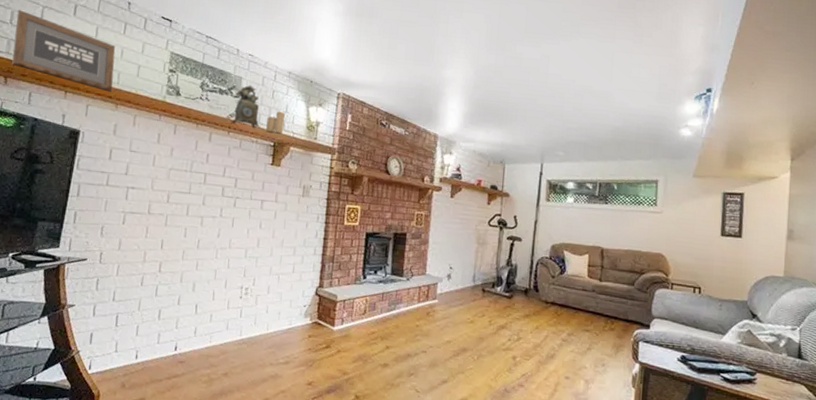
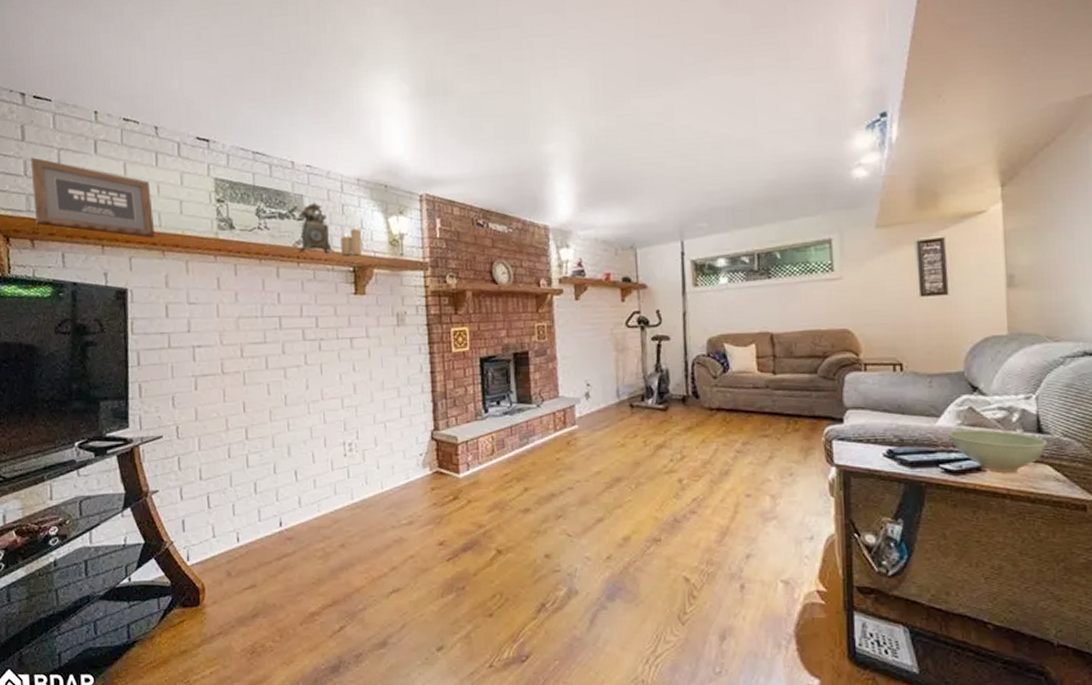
bowl: none [729,347,805,389] -> present [947,429,1048,474]

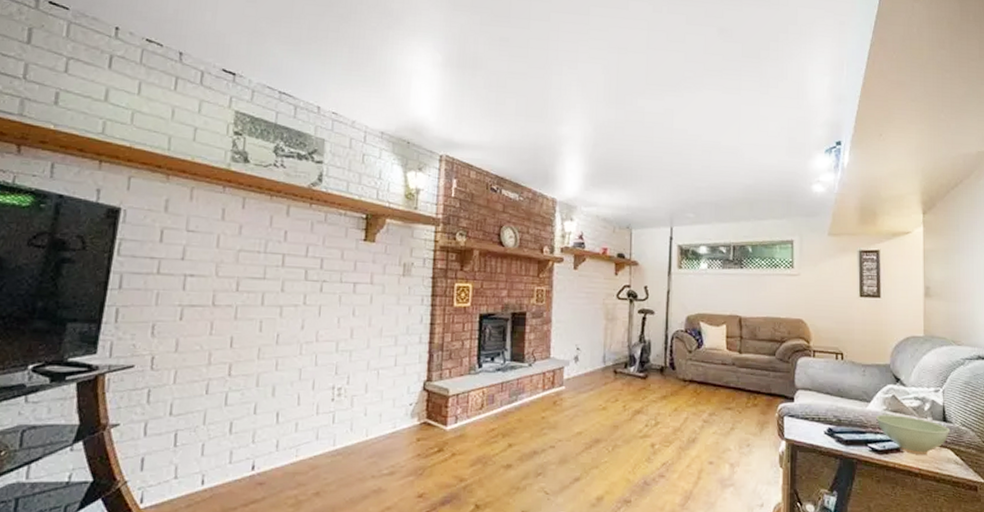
picture frame: present [30,157,156,238] -> none [27,62,165,161]
clock: present [298,202,335,255] -> none [312,147,350,200]
candle: present [341,226,362,257] -> none [356,176,379,204]

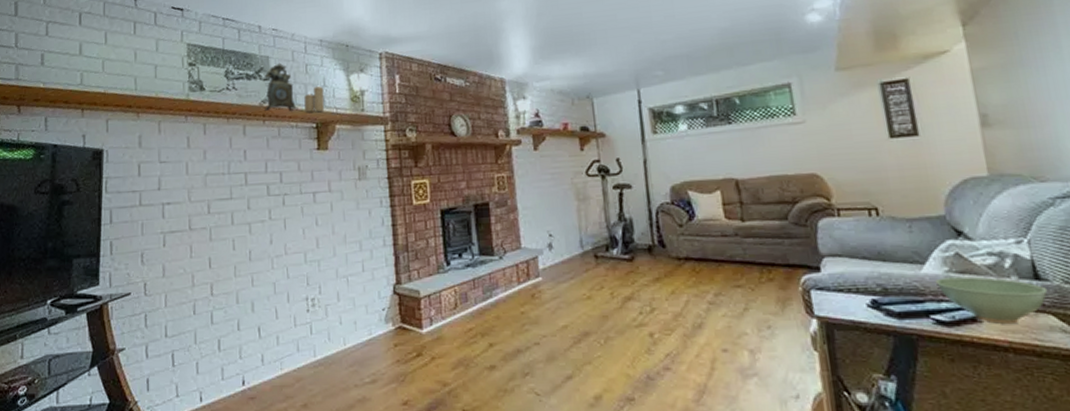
clock: none [312,147,350,200] -> present [263,62,298,112]
candle: none [356,176,379,204] -> present [304,84,325,114]

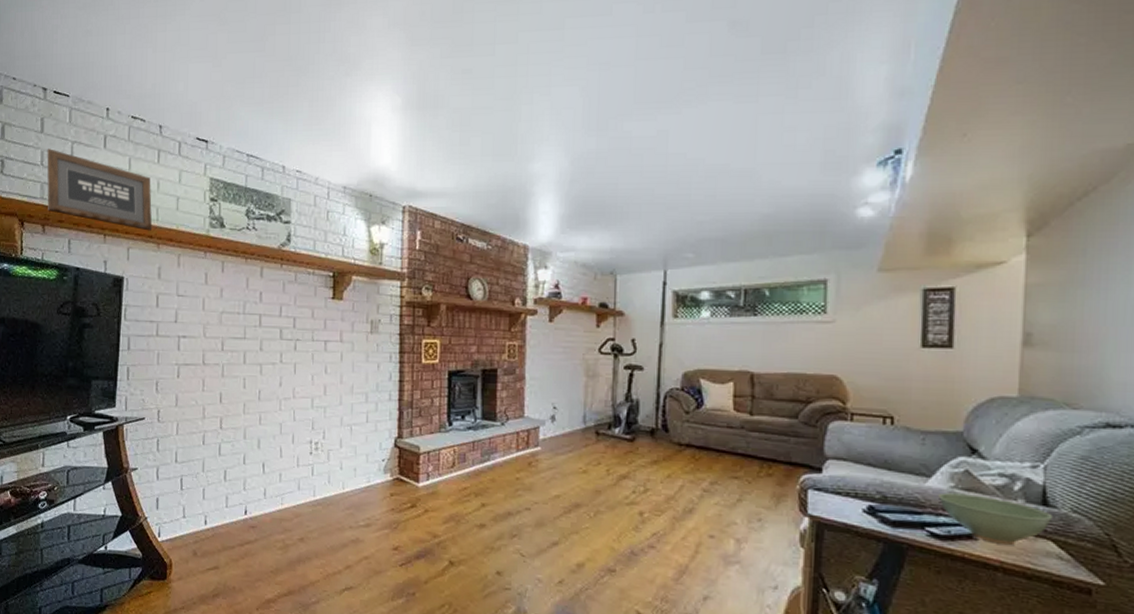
picture frame: none [21,30,131,101] -> present [46,149,153,231]
clock: present [263,62,298,112] -> none [282,206,317,259]
candle: present [304,84,325,114] -> none [323,233,344,262]

